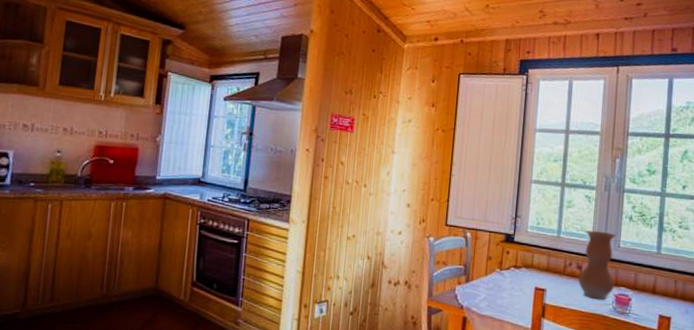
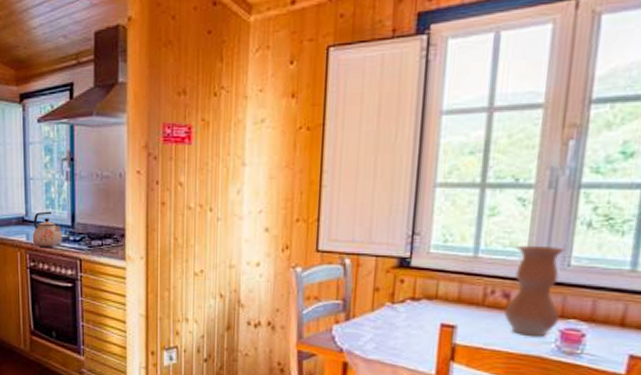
kettle: none [205,175,235,207] -> present [32,211,63,247]

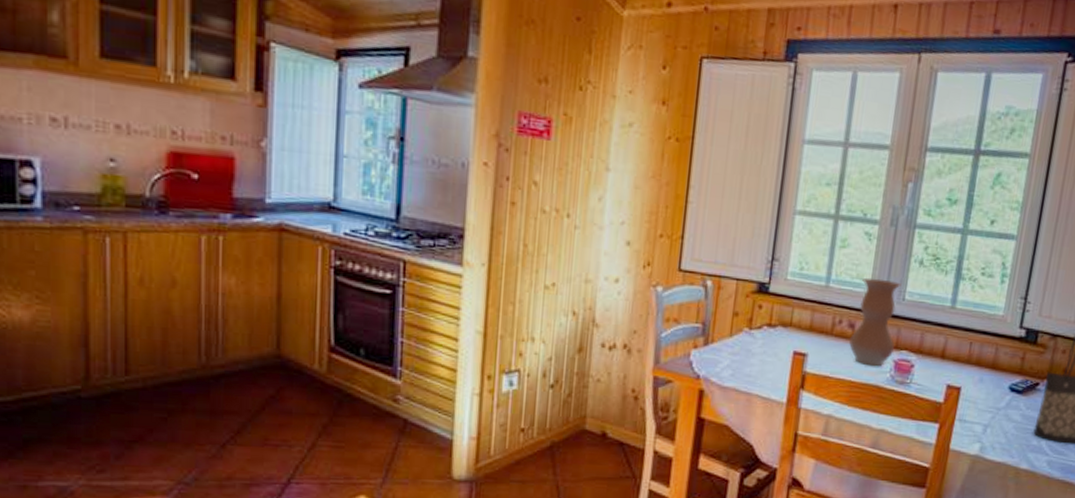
kettle: present [32,211,63,247] -> none [340,198,384,244]

